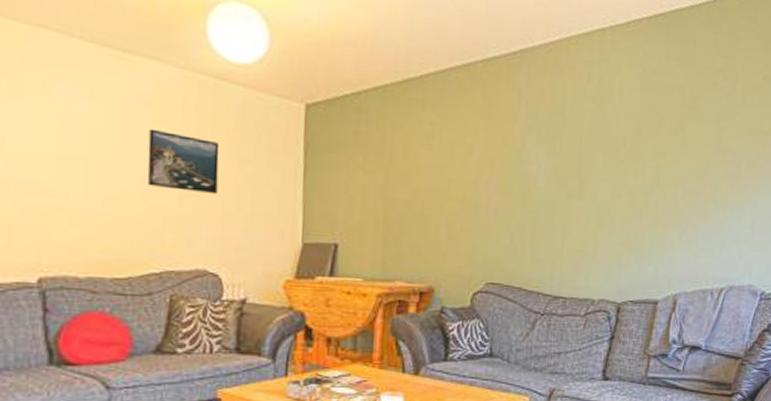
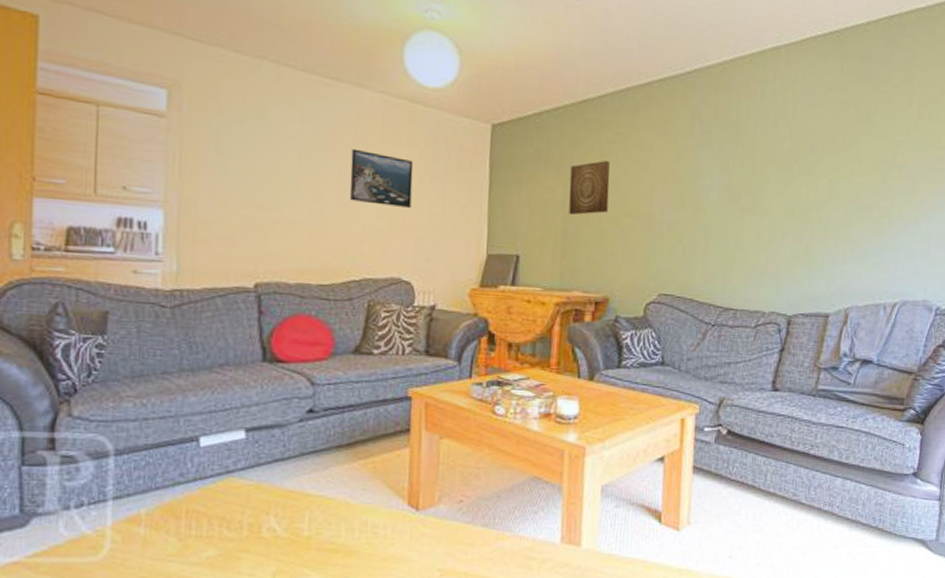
wall art: none [390,143,434,201] -> present [569,160,610,216]

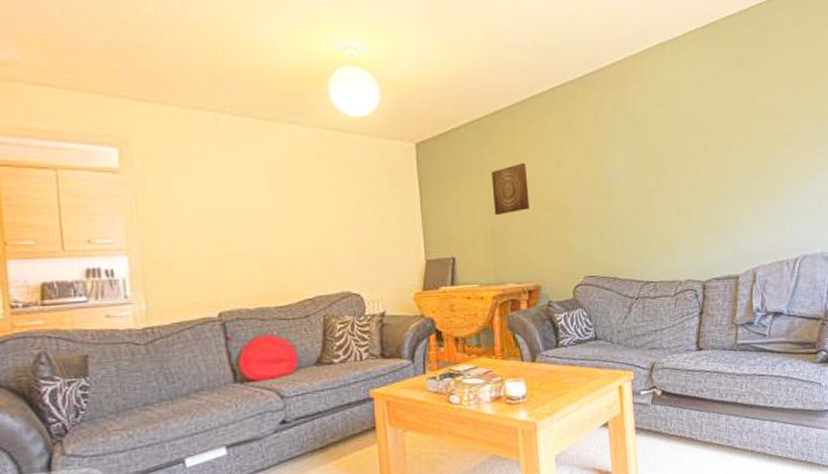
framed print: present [349,148,414,209] -> none [292,180,352,228]

